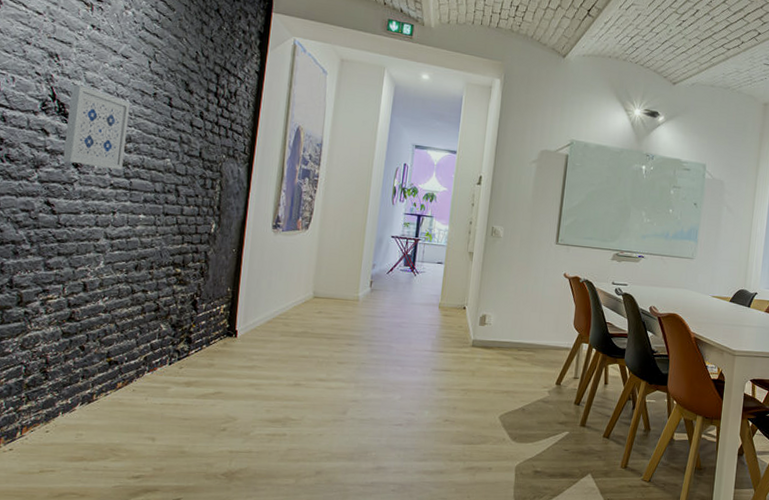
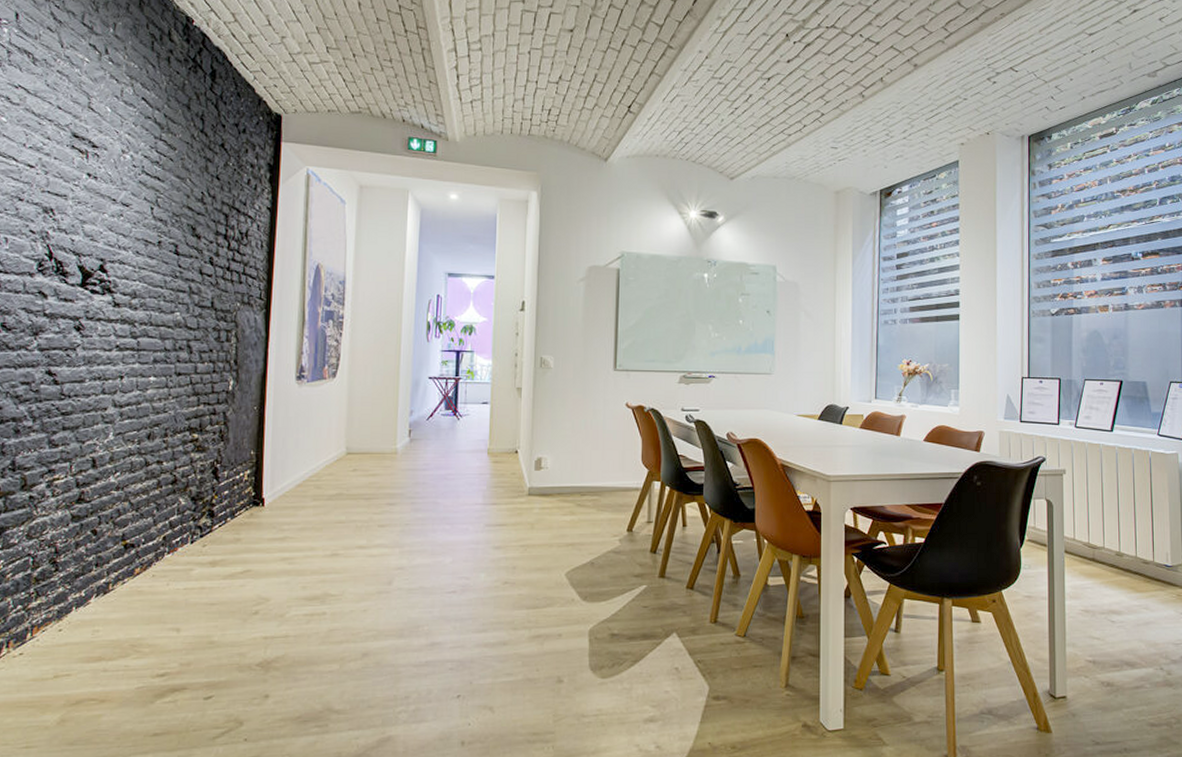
wall art: present [62,84,131,170] -> none [63,239,134,329]

